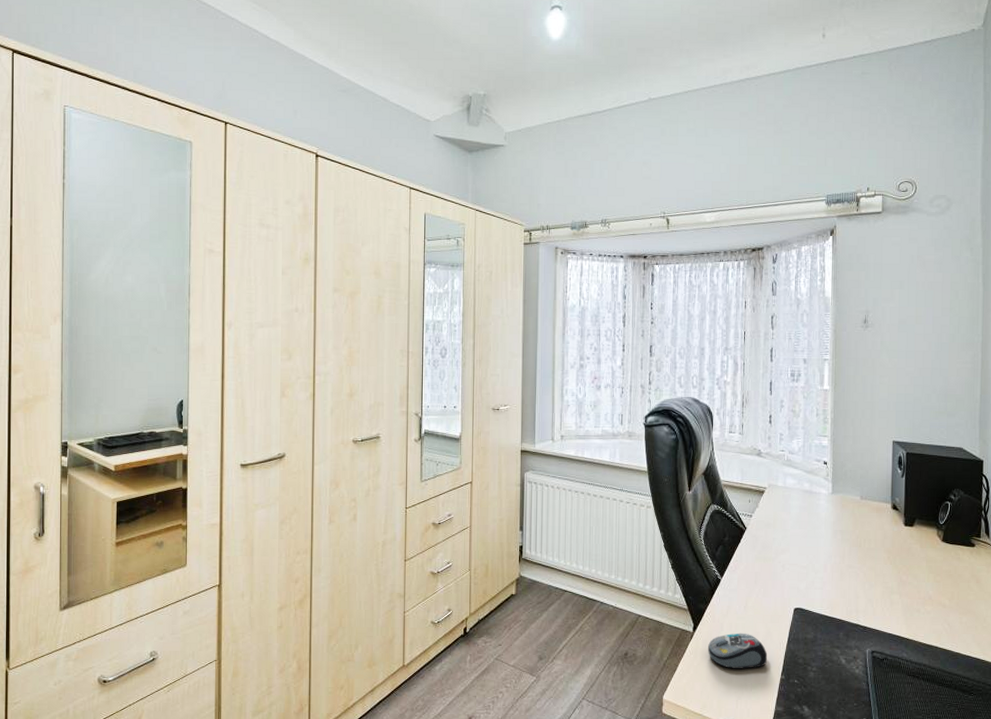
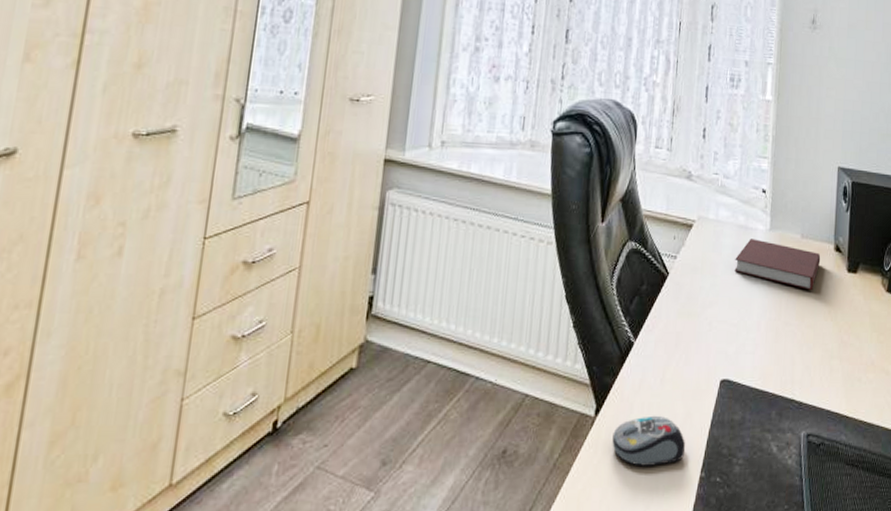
notebook: none [802,501,879,540] -> present [734,238,821,290]

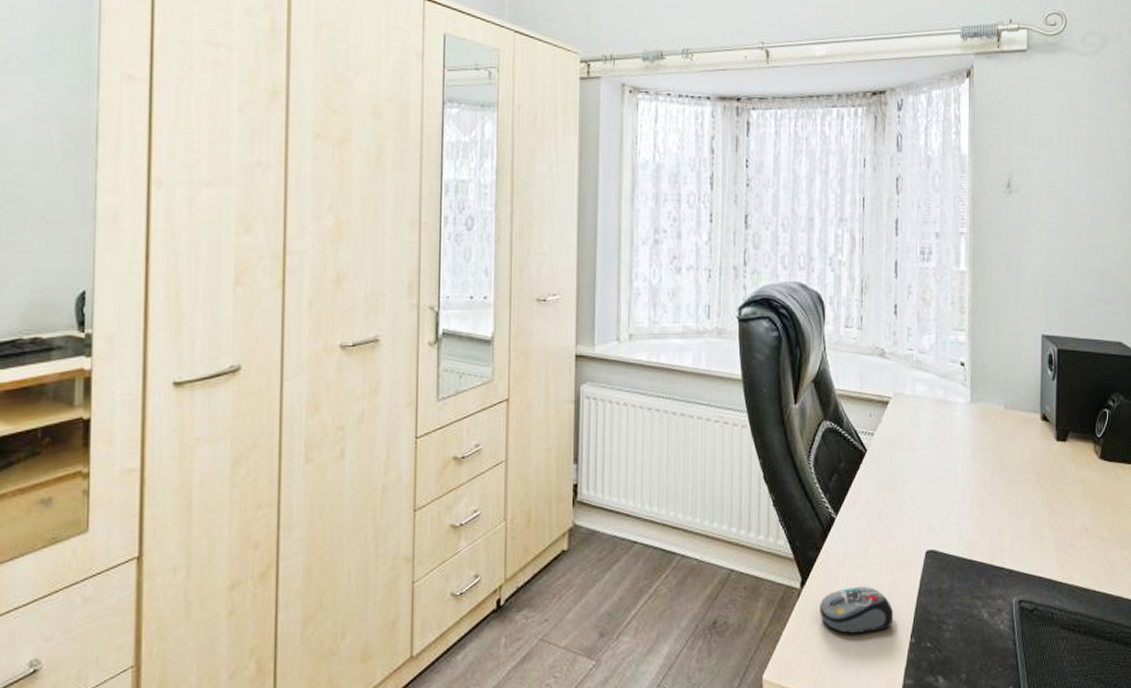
notebook: present [734,238,821,290] -> none [935,412,1027,460]

